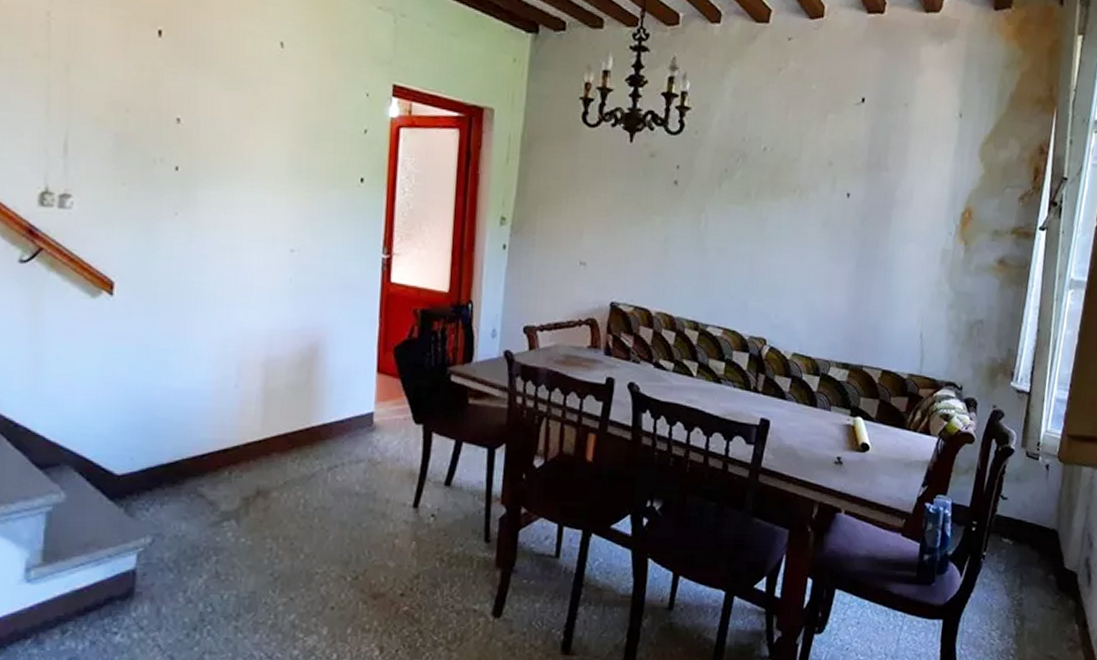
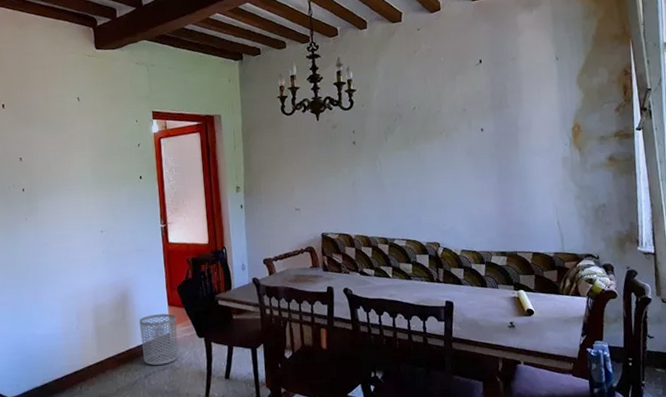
waste bin: none [330,382,387,455] -> present [139,313,178,365]

